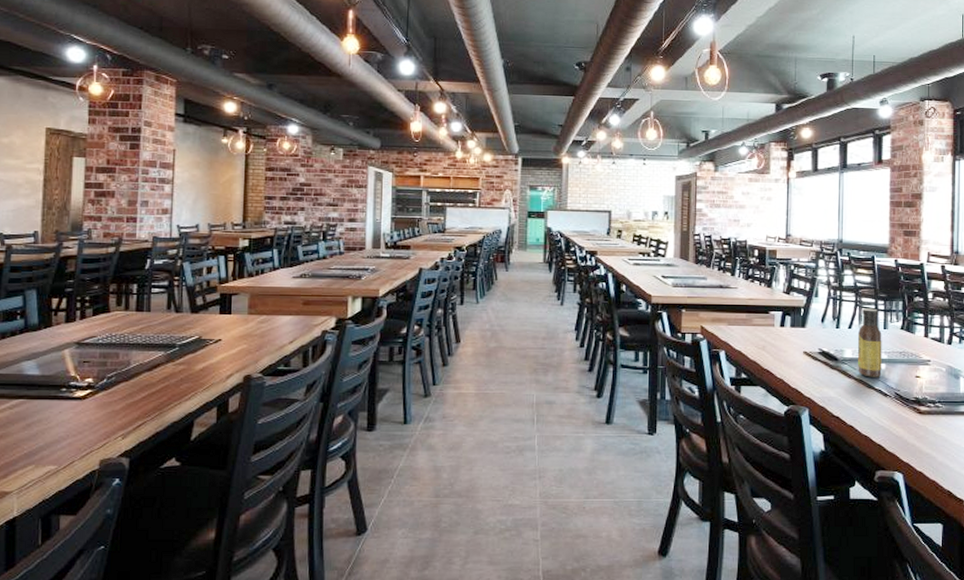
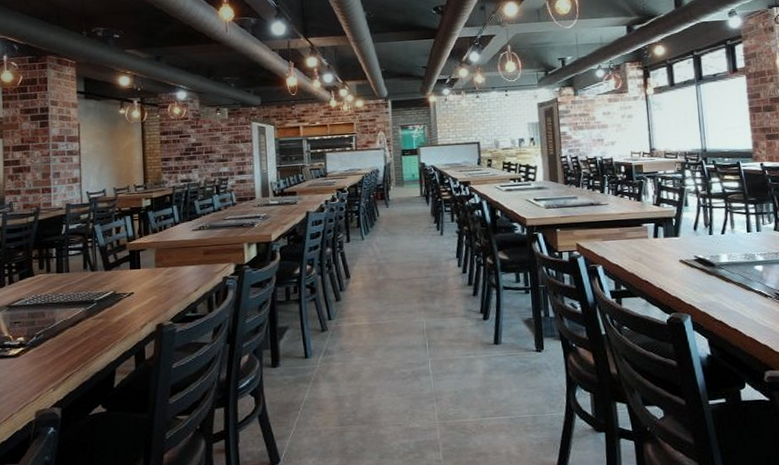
sauce bottle: present [858,308,882,377] -> none [732,212,760,280]

